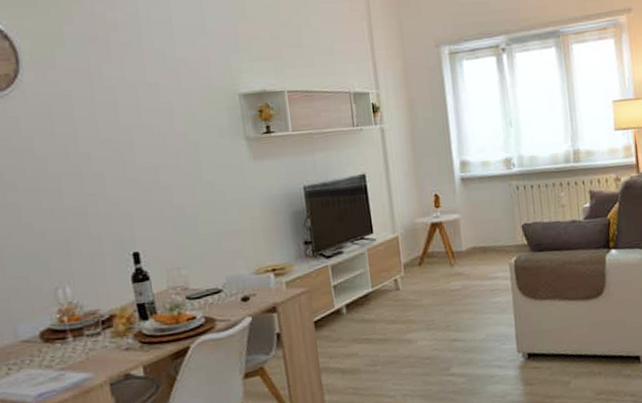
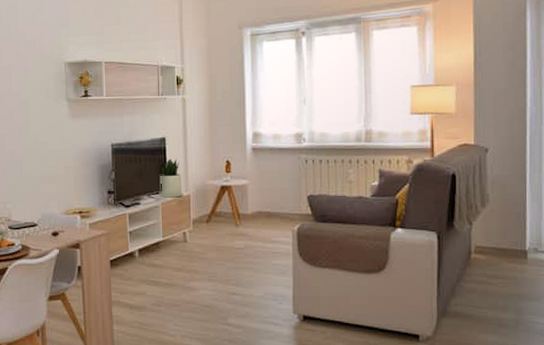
planter: none [361,197,392,243] -> present [159,158,184,198]

